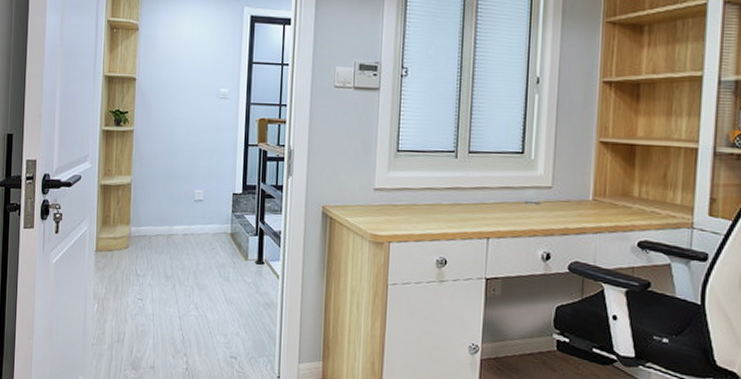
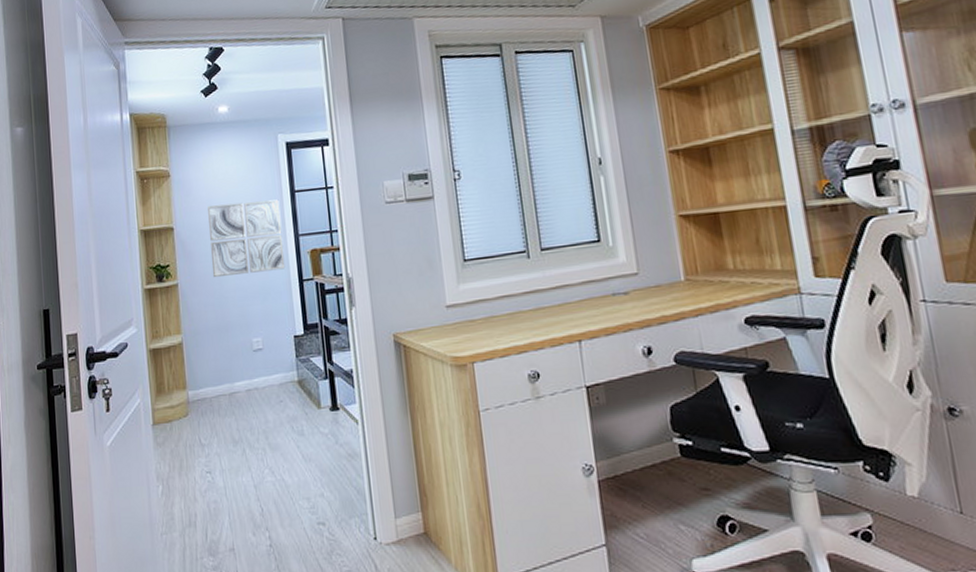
wall art: none [166,64,237,132] -> present [208,199,286,278]

